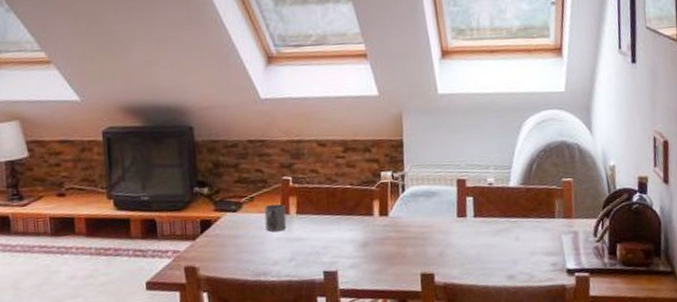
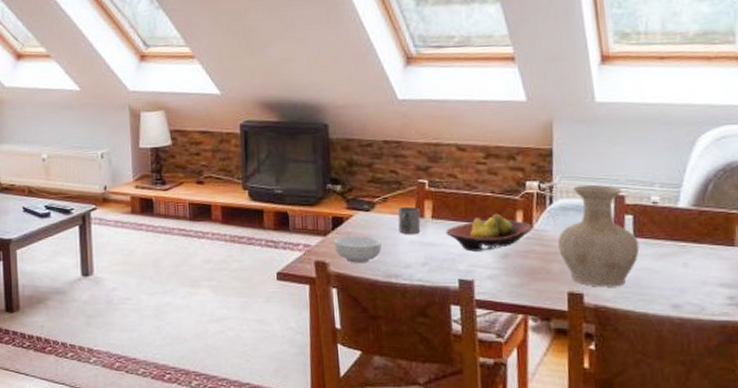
cereal bowl: none [203,236,250,265] -> present [334,235,382,263]
fruit bowl: none [310,204,387,243] -> present [445,213,532,252]
vase: none [410,171,480,266] -> present [558,185,640,287]

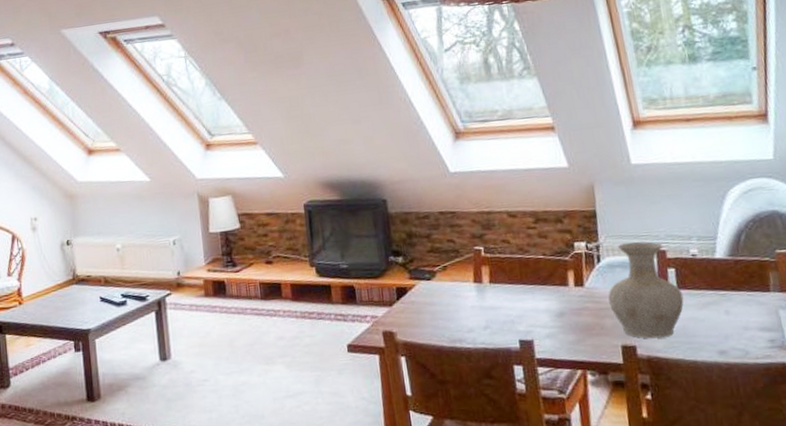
cereal bowl: present [334,235,382,263] -> none [399,303,445,331]
mug: present [397,206,421,234] -> none [457,273,481,300]
fruit bowl: present [445,213,532,252] -> none [503,274,583,313]

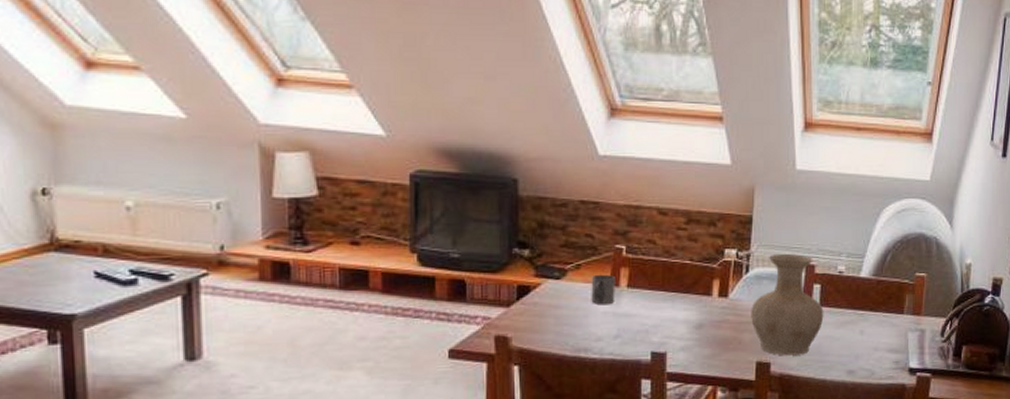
mug: none [457,273,481,300] -> present [591,274,615,304]

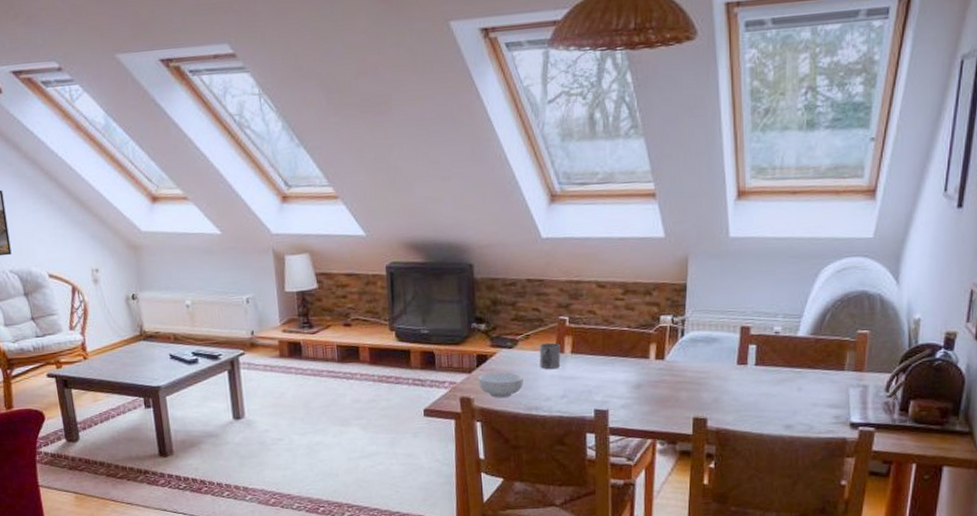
cereal bowl: none [518,306,571,337] -> present [478,371,523,398]
vase: present [751,254,824,356] -> none [687,317,760,412]

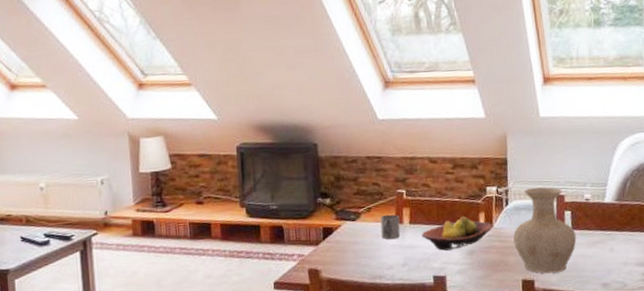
cereal bowl: present [478,371,523,398] -> none [325,243,367,268]
fruit bowl: none [584,346,663,383] -> present [421,216,492,251]
vase: none [687,317,760,412] -> present [513,187,577,274]

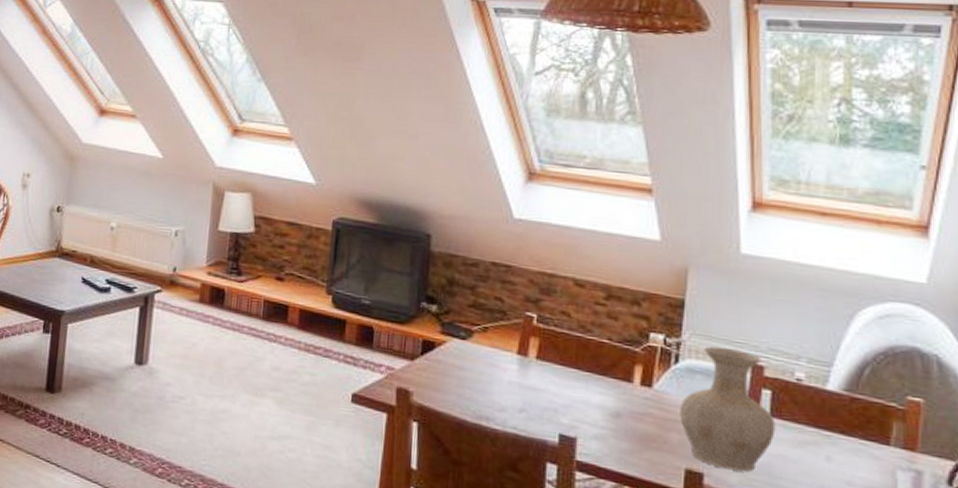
mug: present [380,214,401,239] -> none [496,340,524,374]
fruit bowl: present [421,216,492,251] -> none [550,364,651,407]

